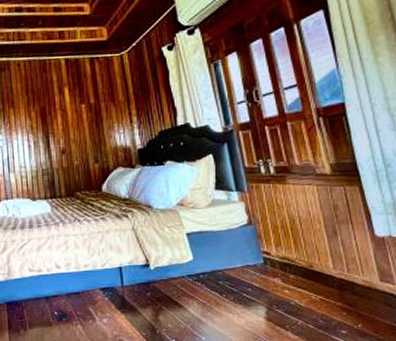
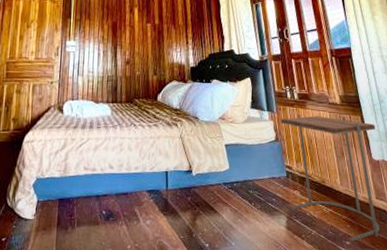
side table: none [254,188,385,330] -> present [281,114,380,242]

